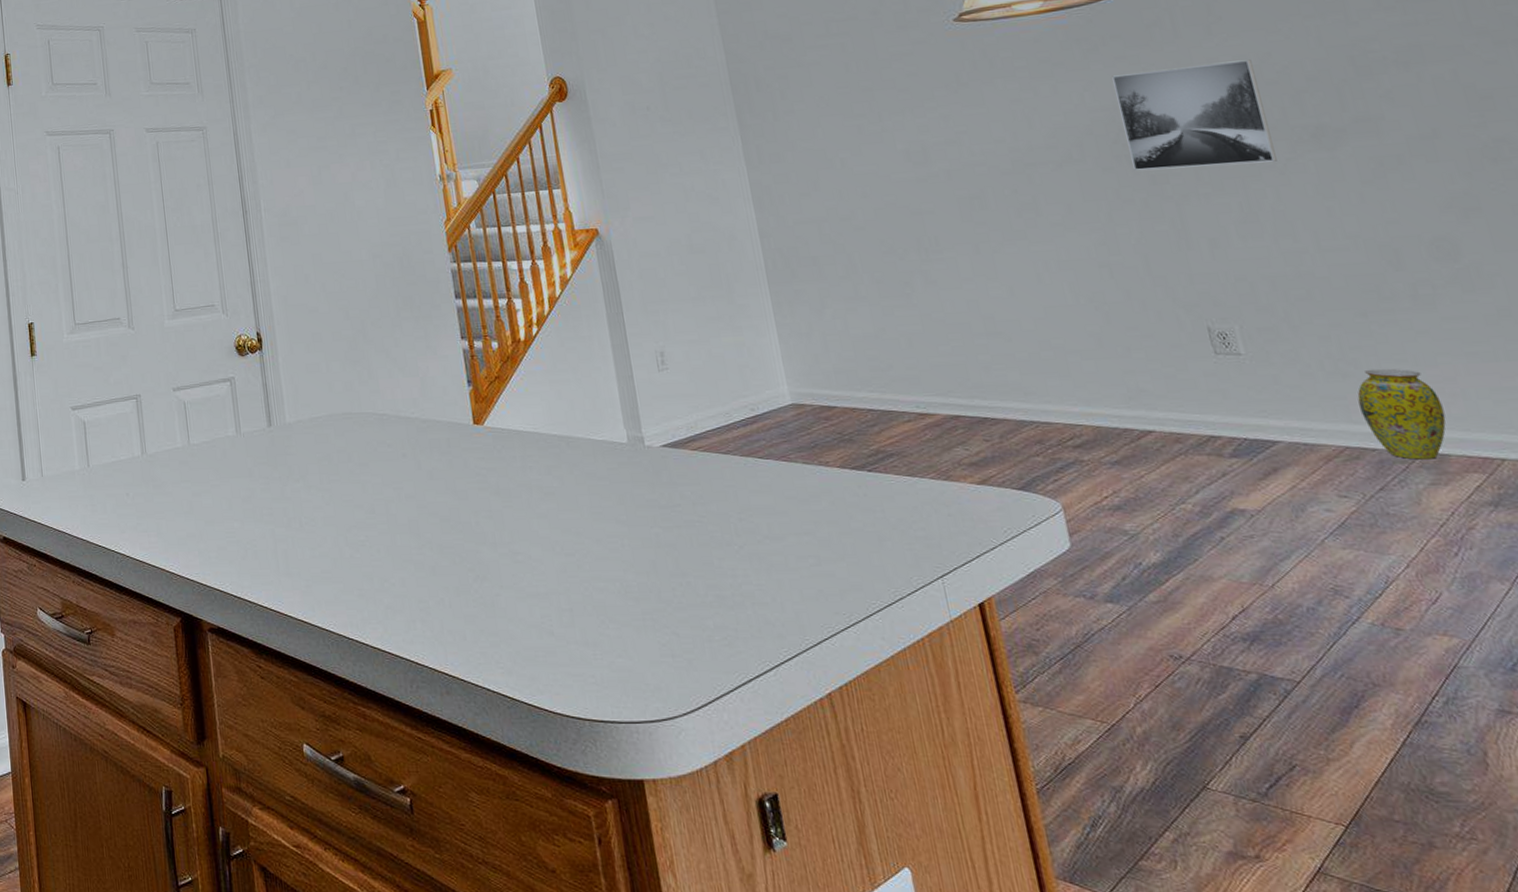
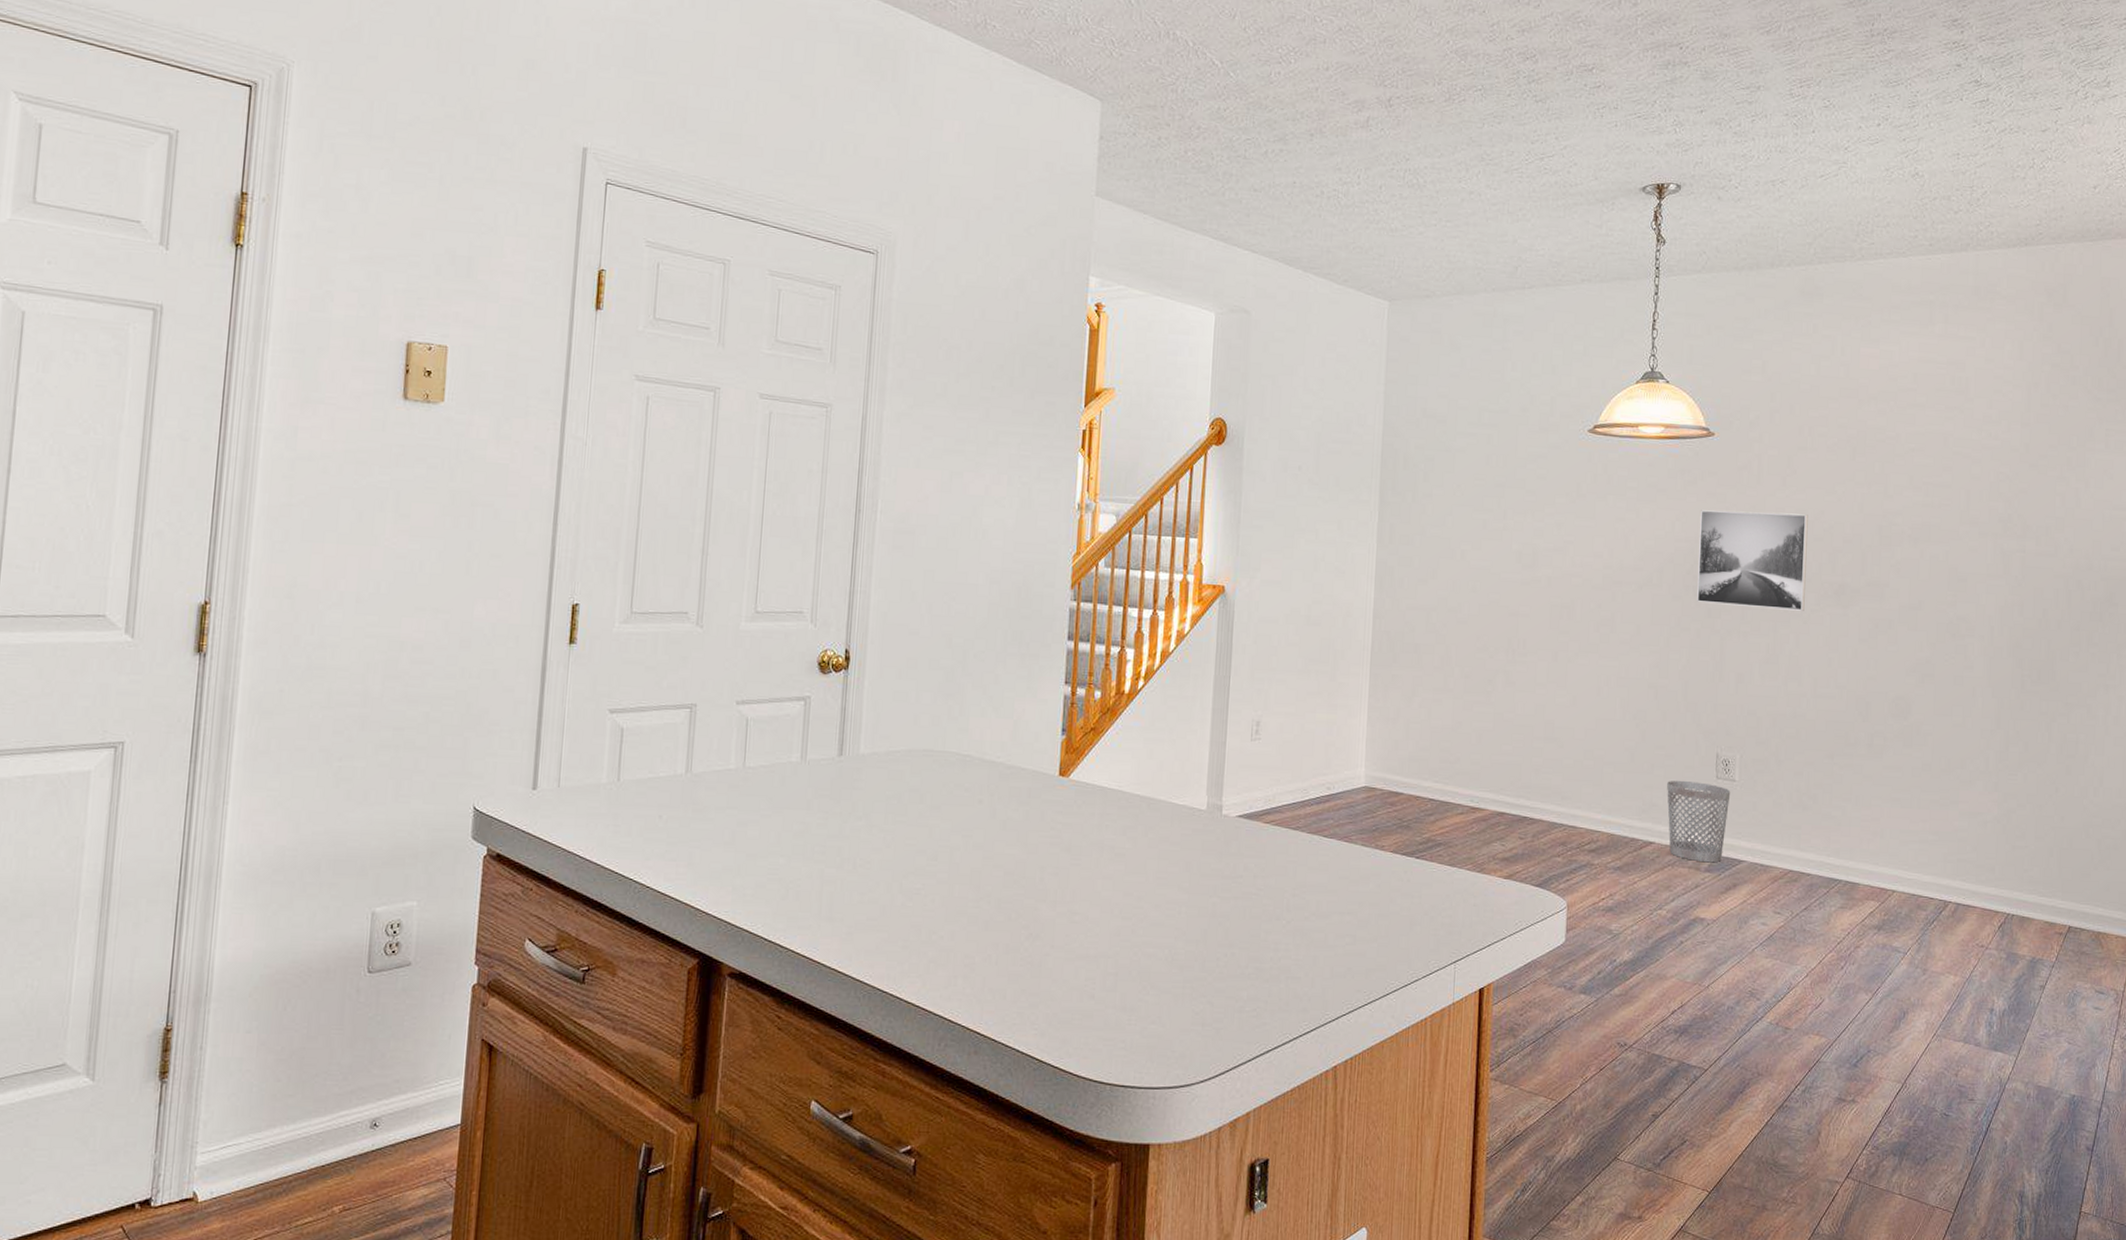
wastebasket: none [1152,360,1249,448] -> present [1667,780,1731,863]
vase: present [1357,368,1446,460] -> none [1808,804,1865,886]

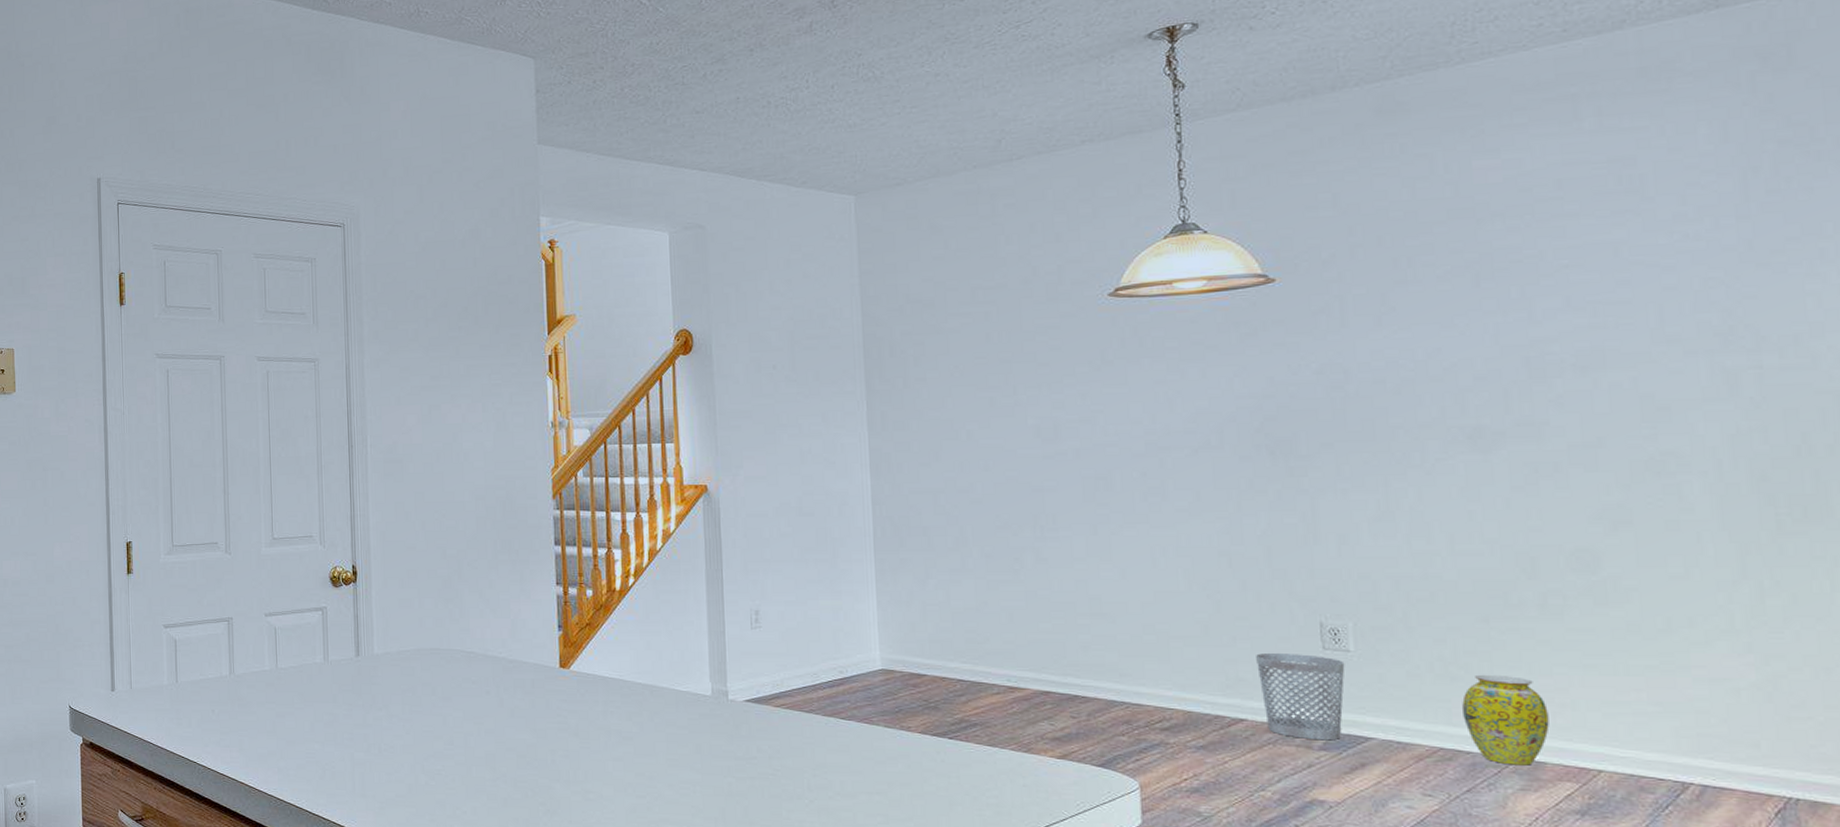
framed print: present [1697,510,1808,611] -> none [1267,354,1426,462]
vase: none [1808,804,1865,886] -> present [1462,674,1549,766]

